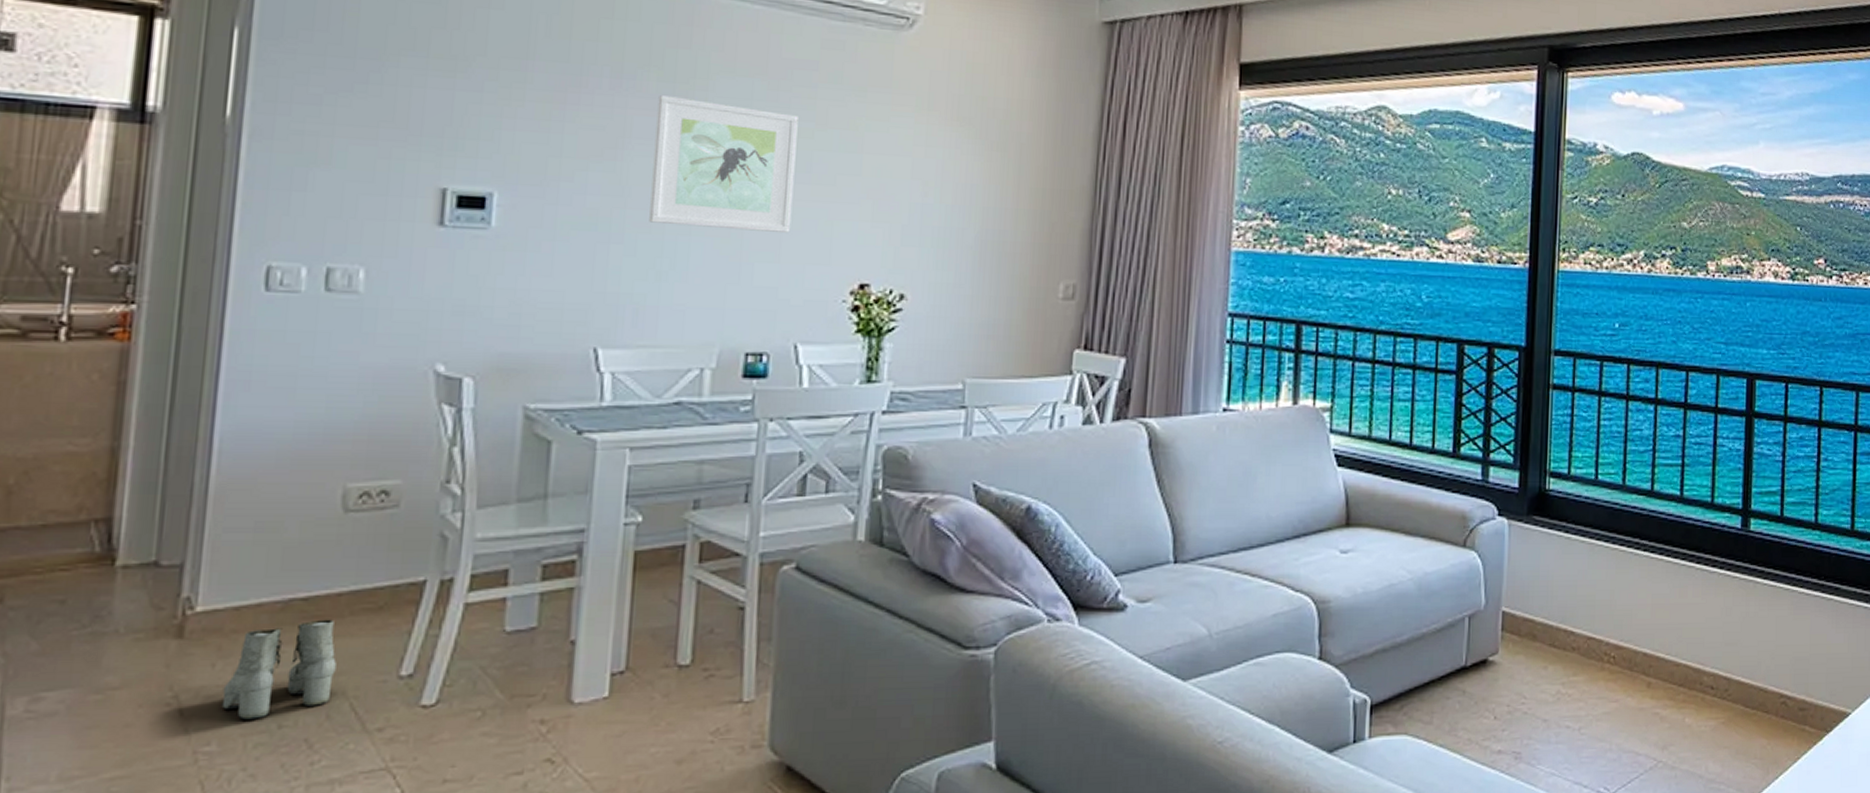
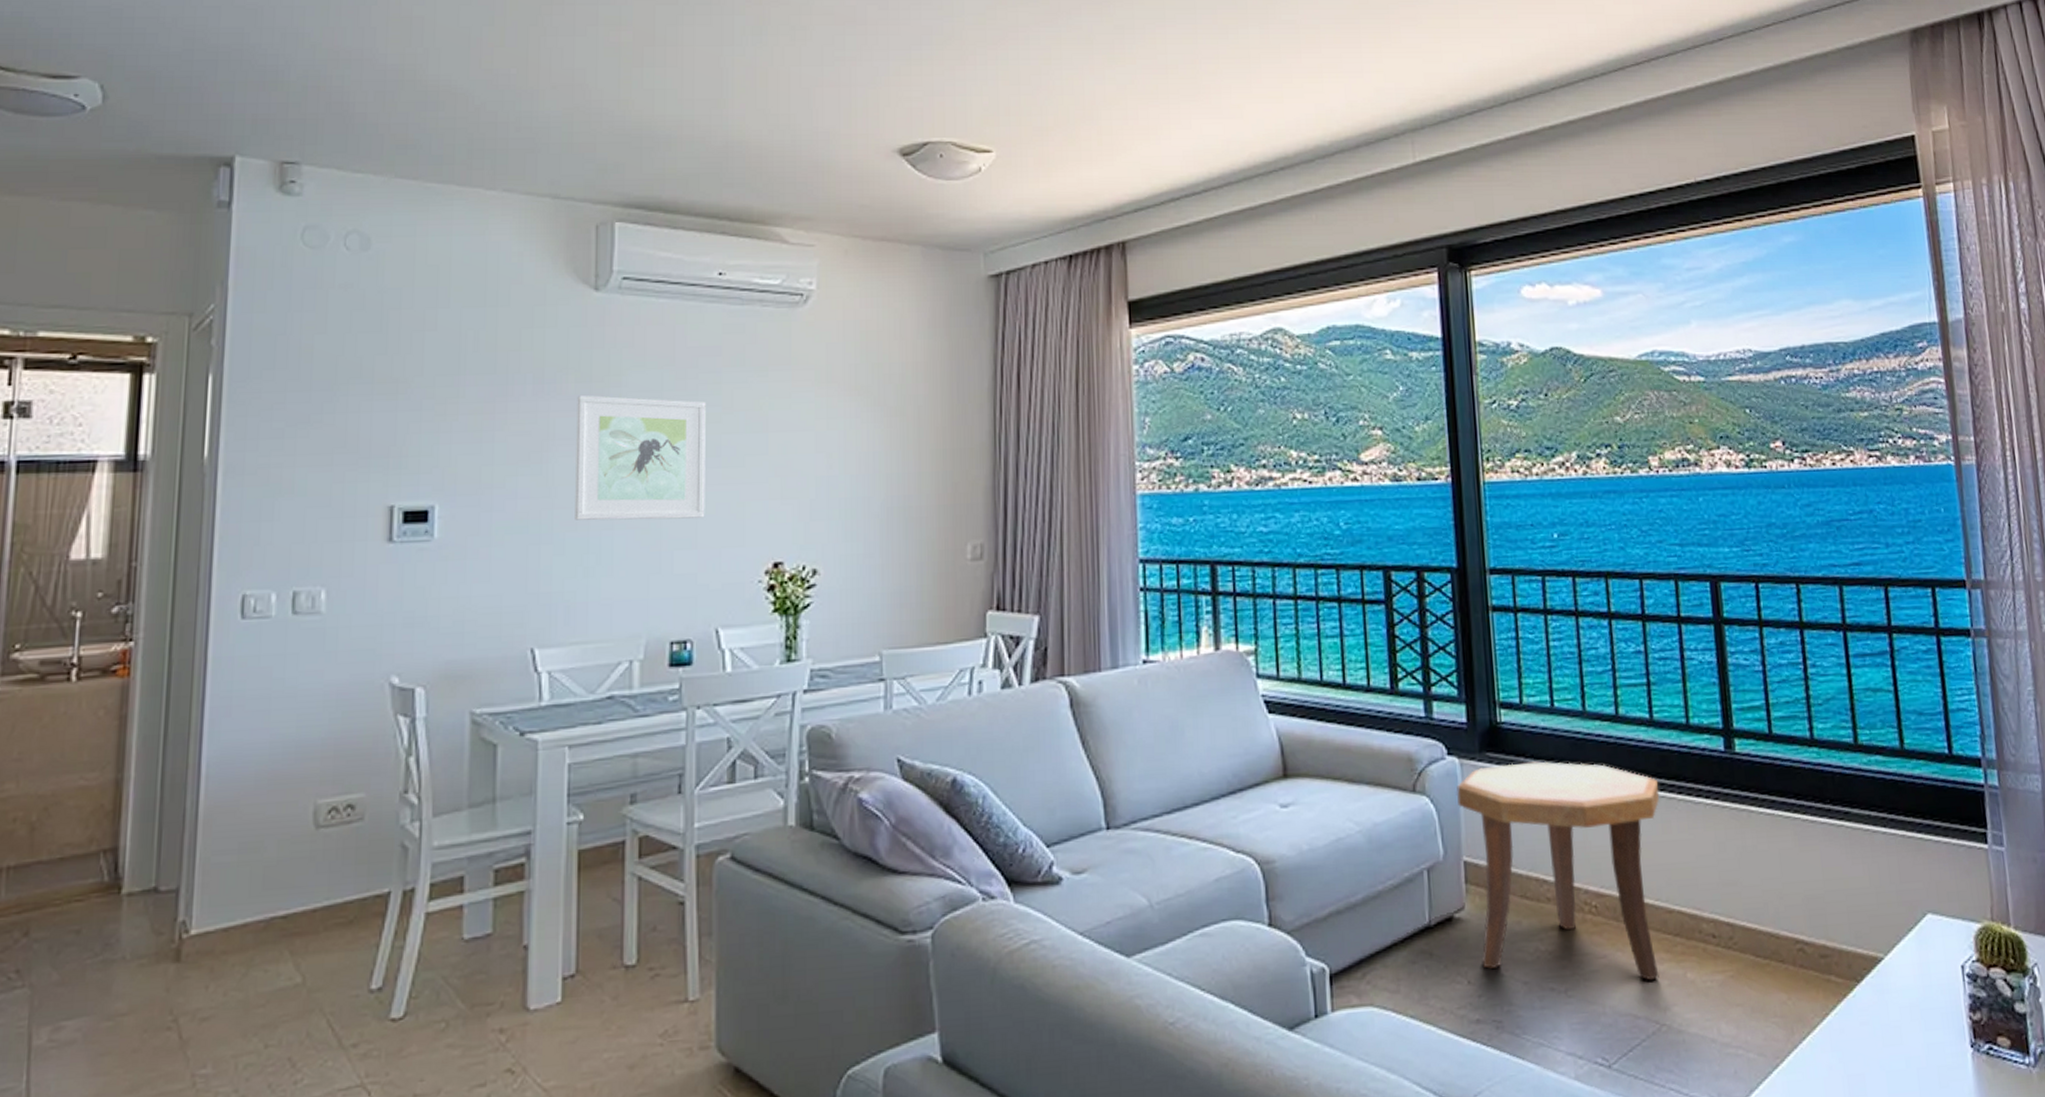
boots: present [221,619,337,720] -> none [215,936,314,1041]
side table: none [1502,527,1681,724] -> present [1456,761,1659,981]

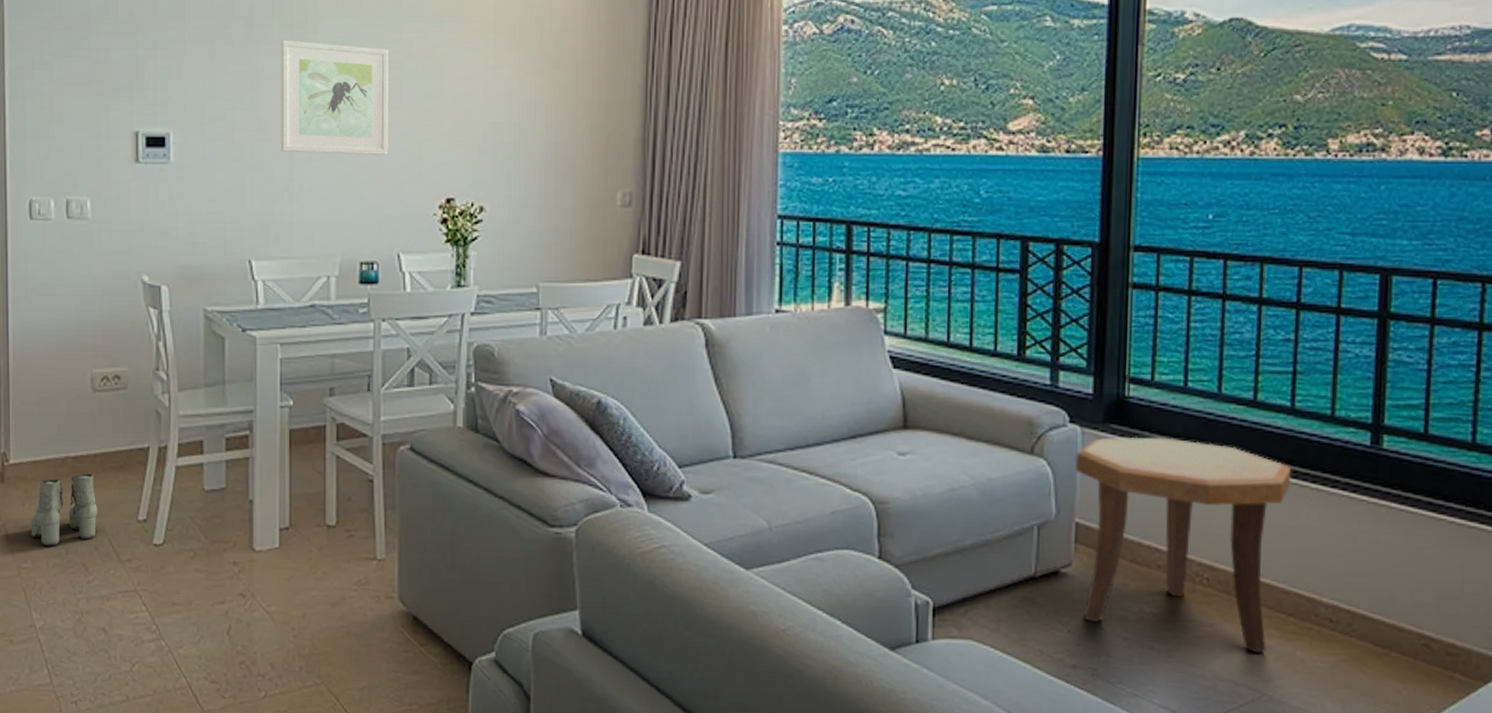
boots: none [215,936,314,1041] -> present [31,473,98,546]

